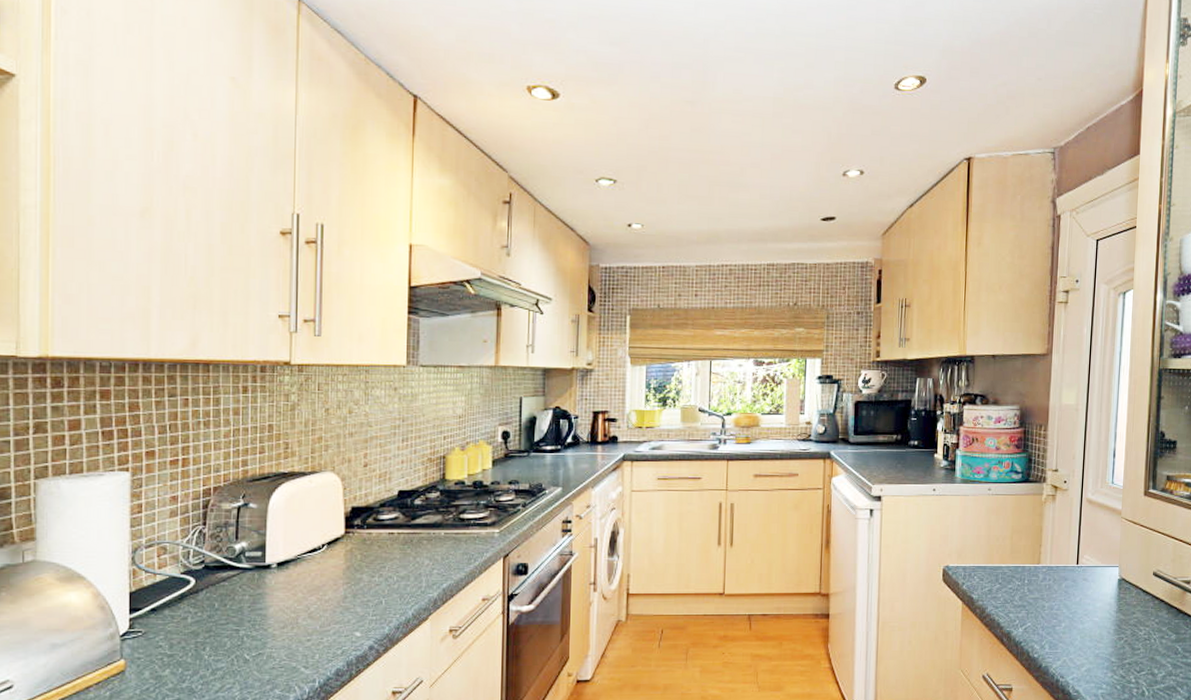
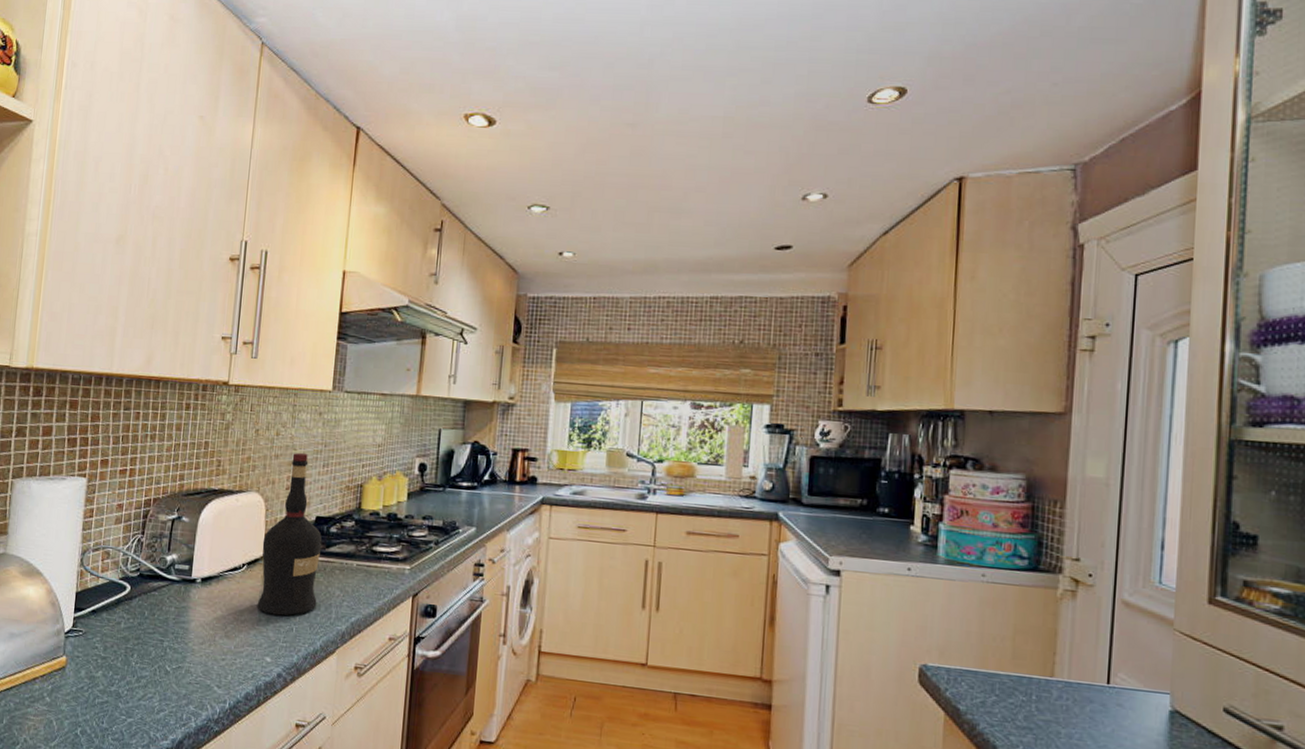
liquor: none [341,429,407,591] -> present [257,452,323,616]

